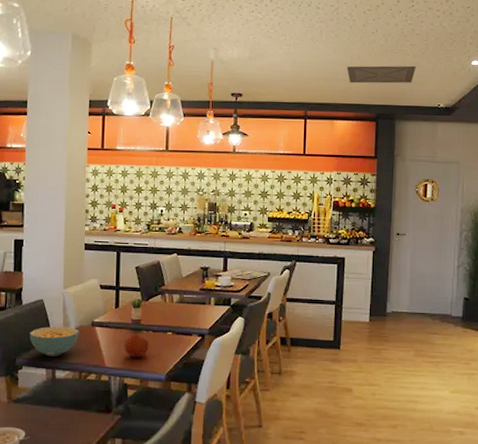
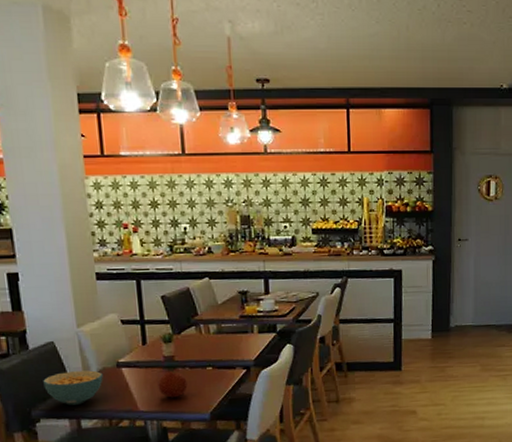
ceiling vent: present [347,65,416,84] -> none [393,37,474,62]

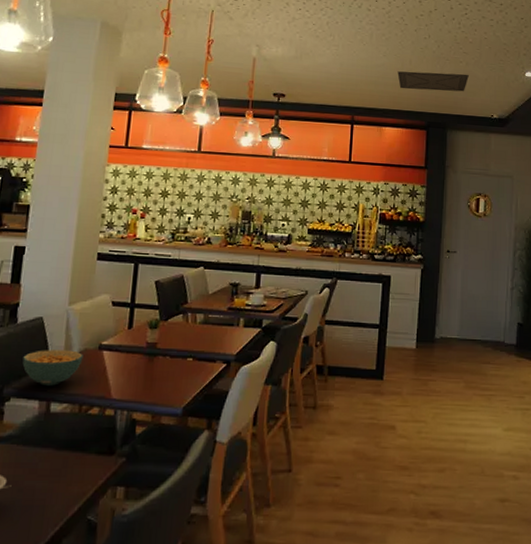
fruit: present [158,371,188,398] -> none [135,359,166,387]
ceiling vent: none [393,37,474,62] -> present [397,71,469,92]

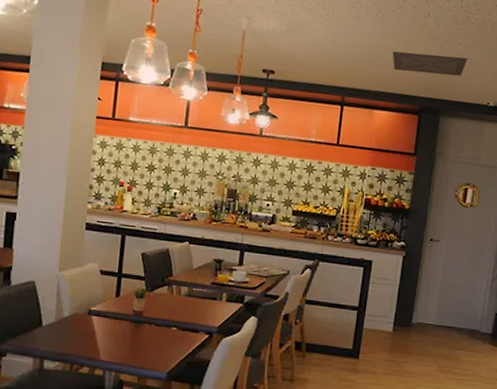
cereal bowl: present [22,350,83,386] -> none [17,311,74,345]

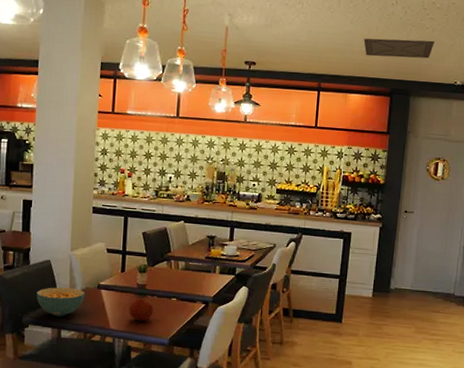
cereal bowl: none [17,311,74,345] -> present [36,287,85,317]
fruit: none [122,326,151,352] -> present [129,298,154,321]

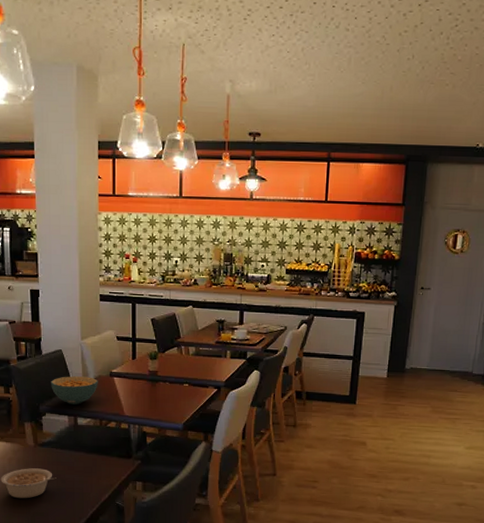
fruit: present [129,298,154,321] -> none [142,384,166,407]
ceiling vent: present [364,38,434,59] -> none [377,98,455,120]

